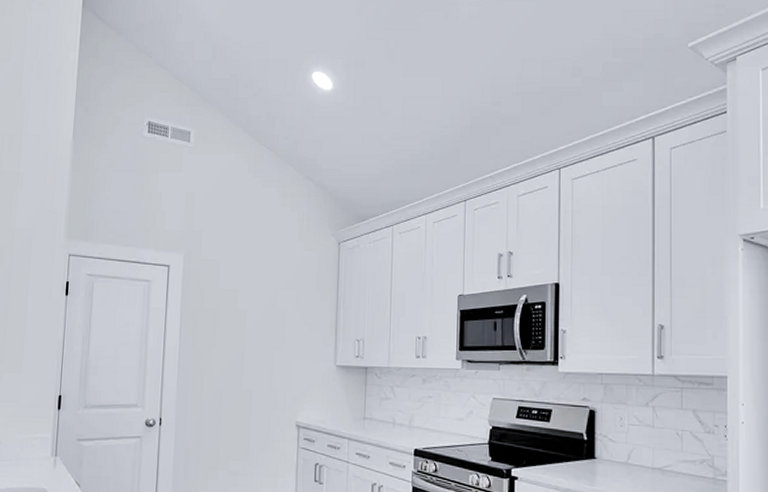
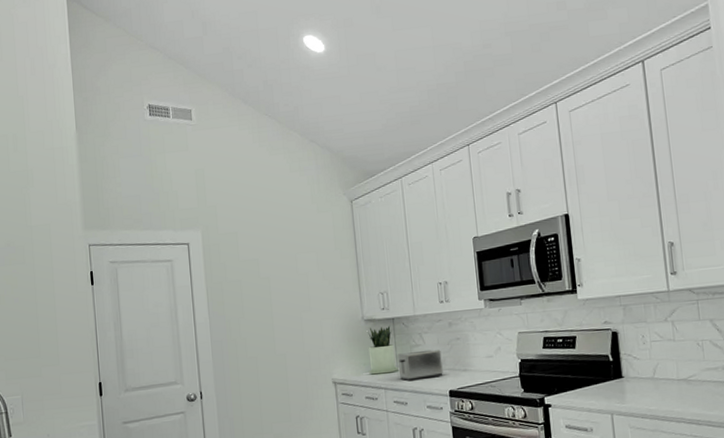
planter: none [333,374,366,424] -> present [368,326,400,375]
toaster: none [365,404,411,435] -> present [397,349,443,382]

